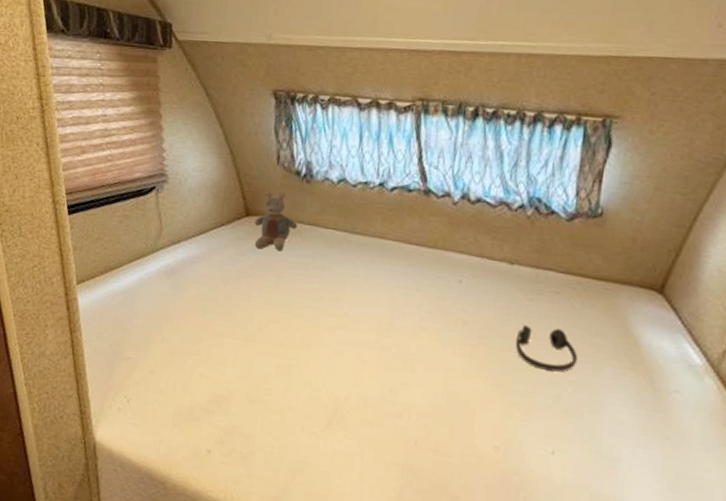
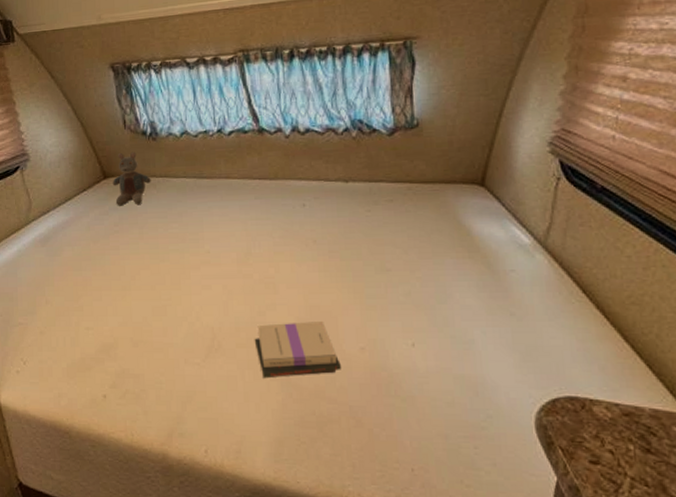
books: none [380,403,471,468] -> present [254,322,341,379]
headphones: present [515,325,578,372] -> none [362,232,420,271]

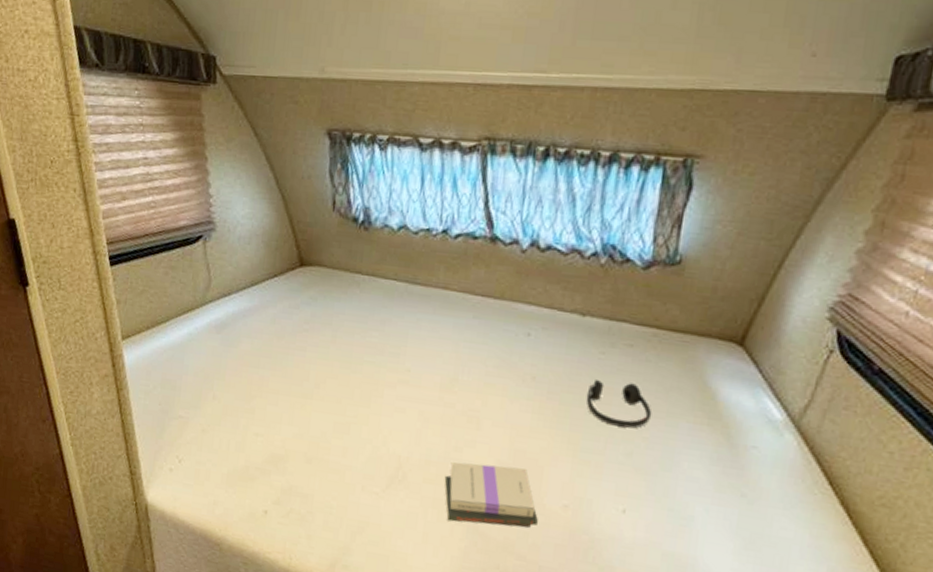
stuffed animal: present [112,151,151,206] -> none [309,239,355,304]
headphones: none [362,232,420,271] -> present [586,380,652,428]

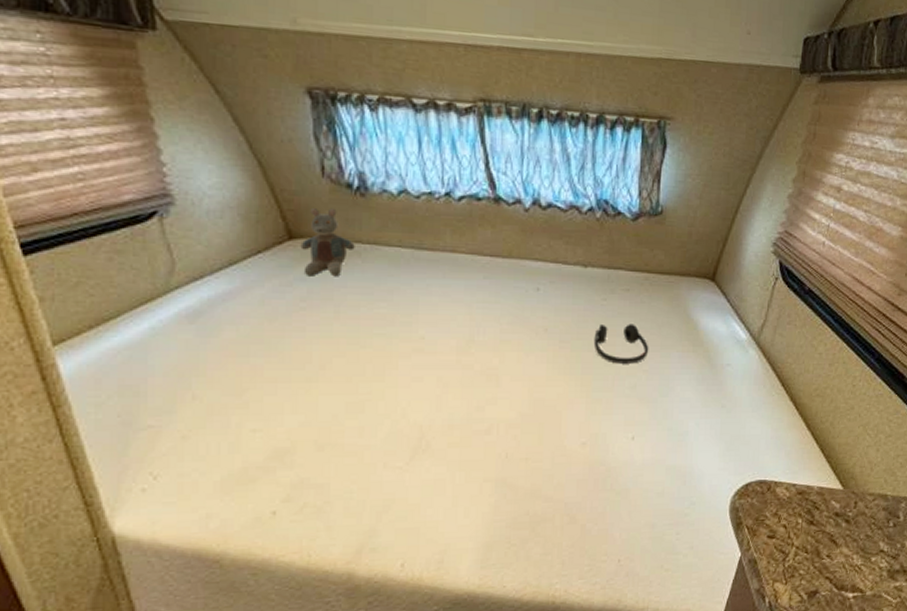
stuffed animal: none [309,239,355,304] -> present [300,208,355,277]
books: present [444,462,538,528] -> none [469,417,560,480]

